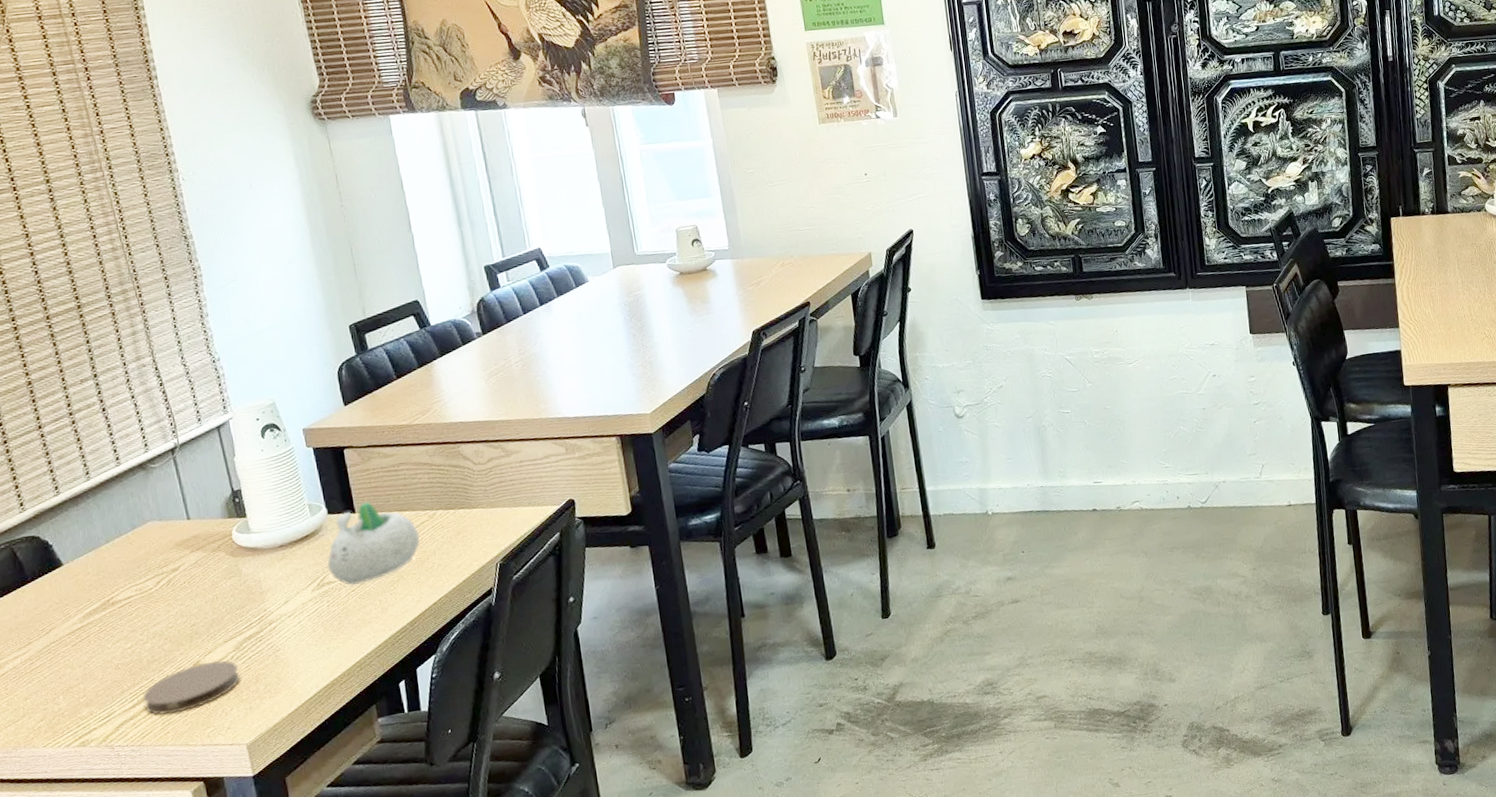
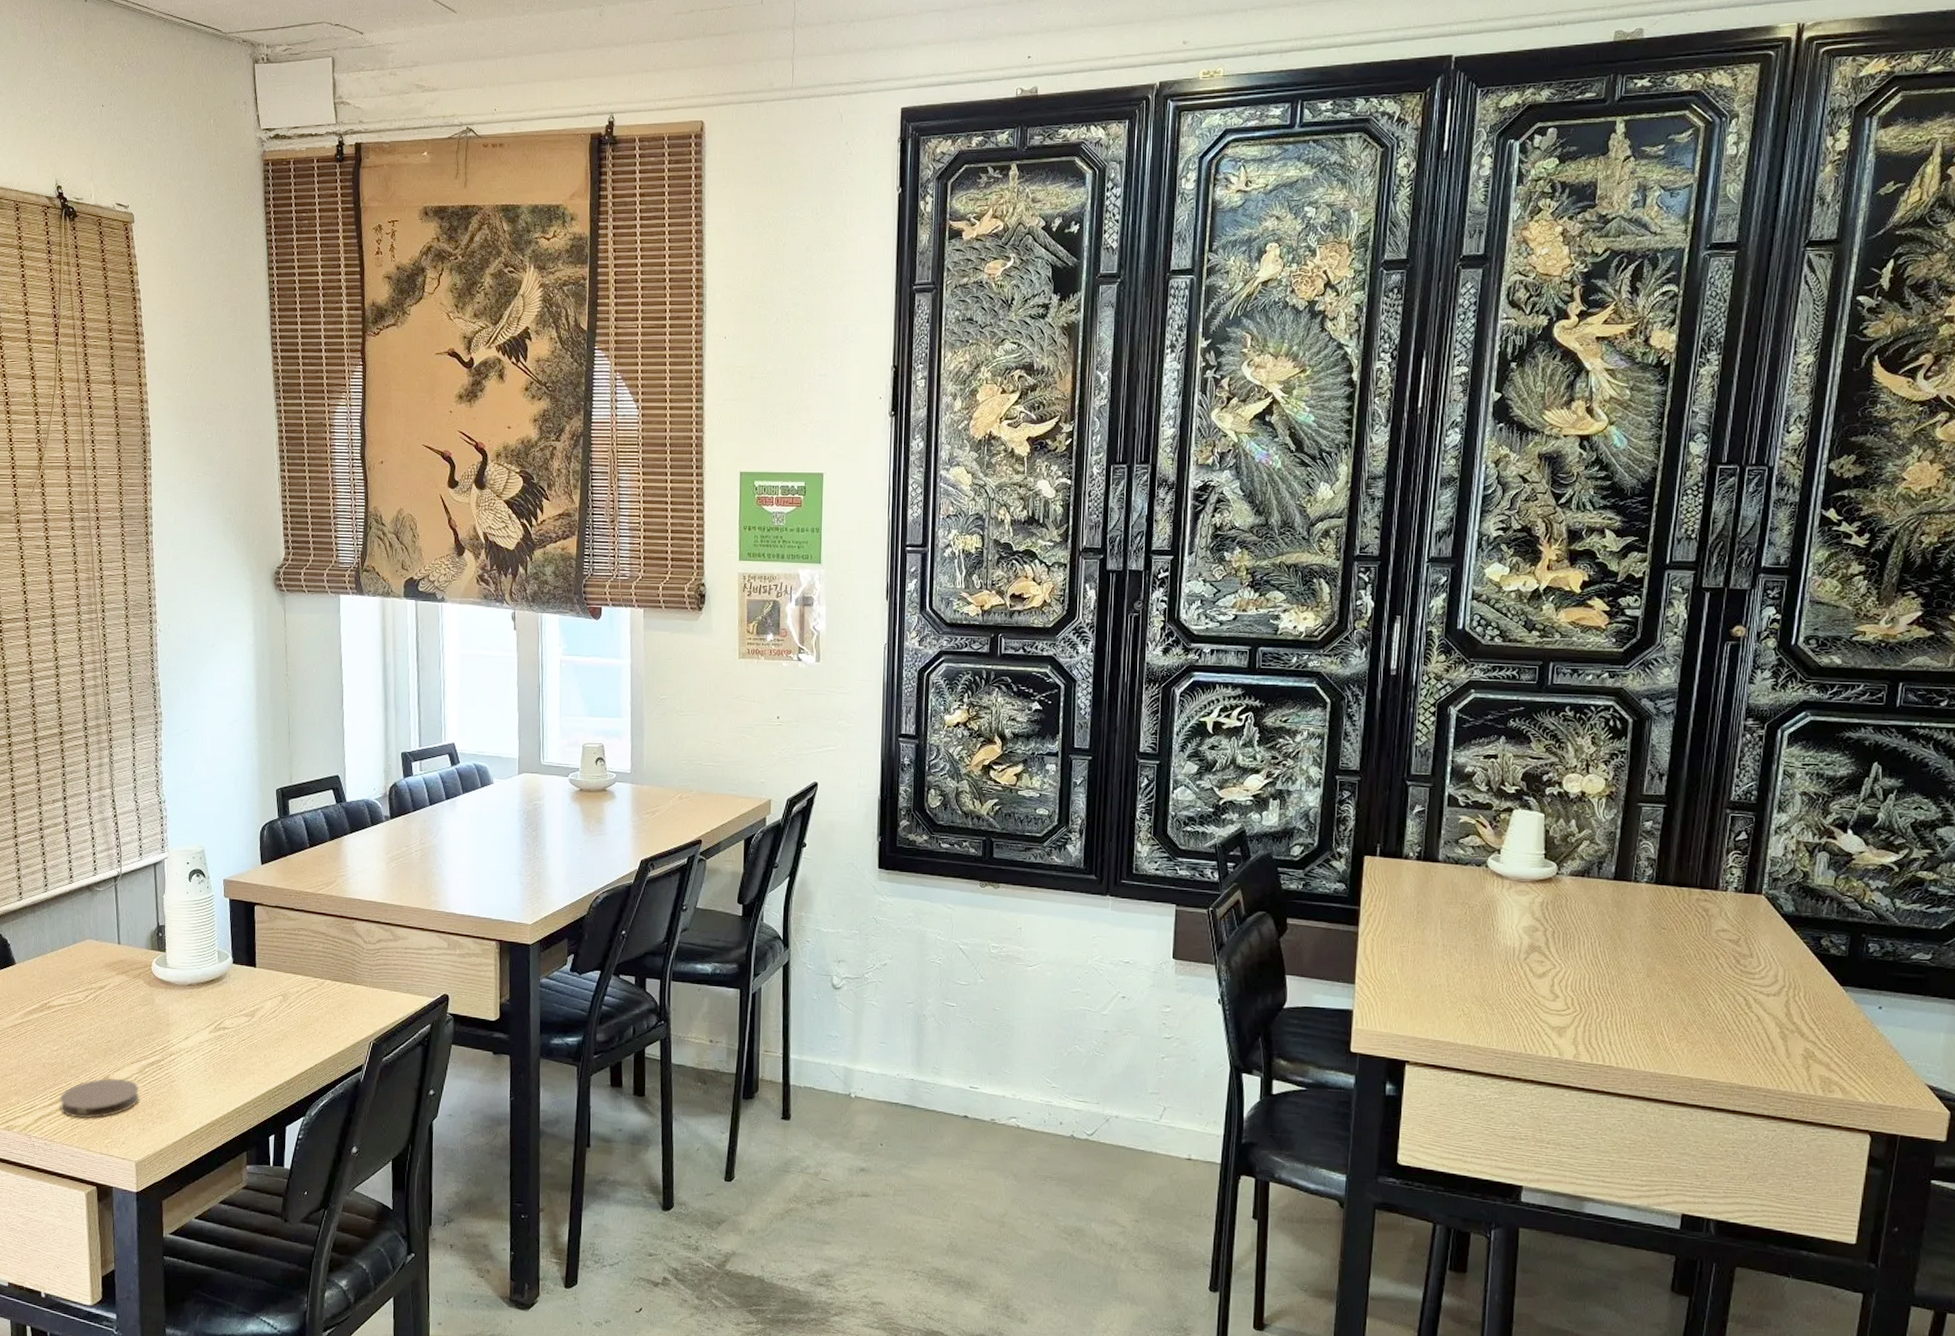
succulent planter: present [327,501,421,586] -> none [225,958,307,1035]

